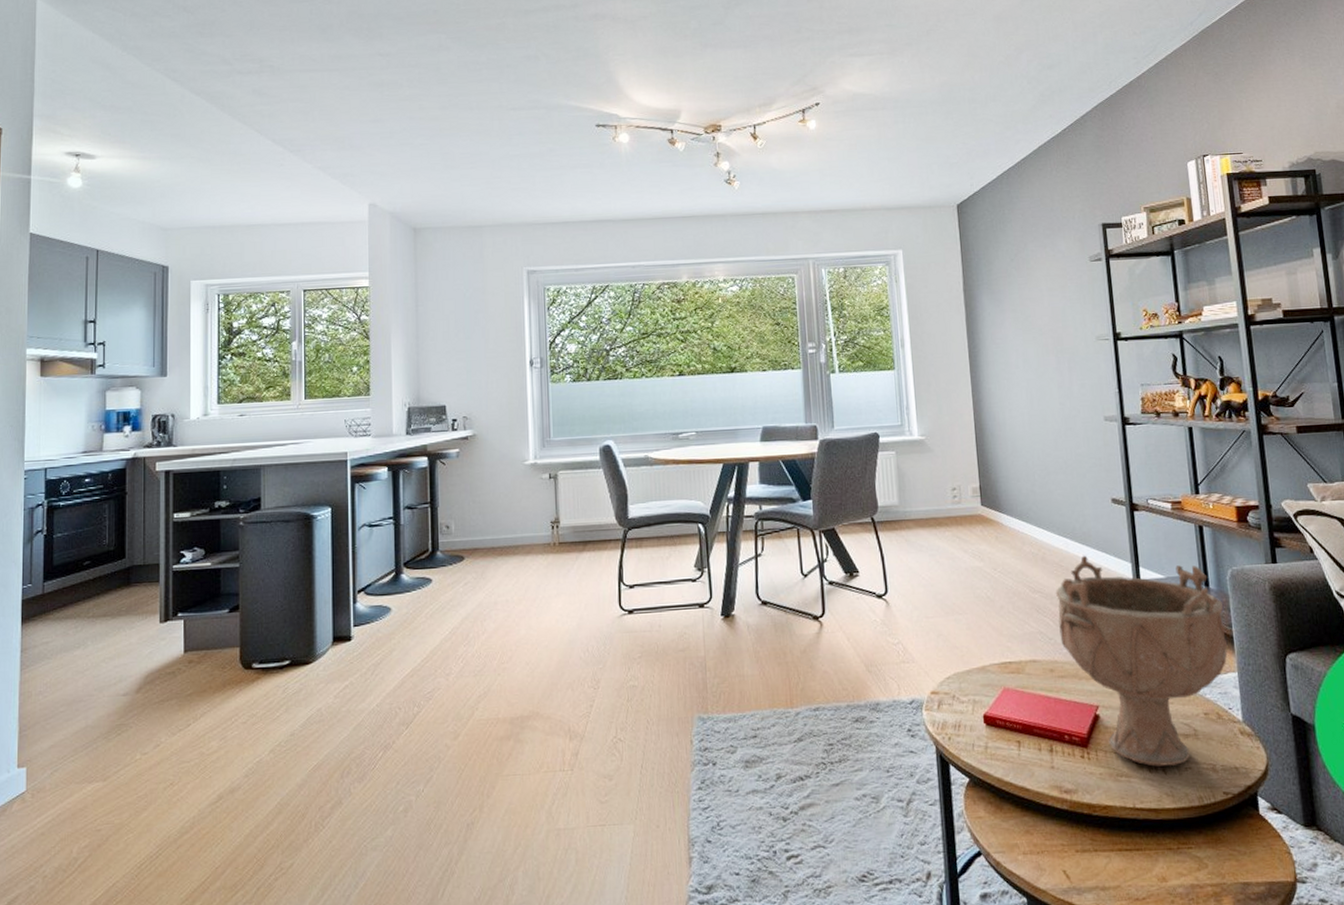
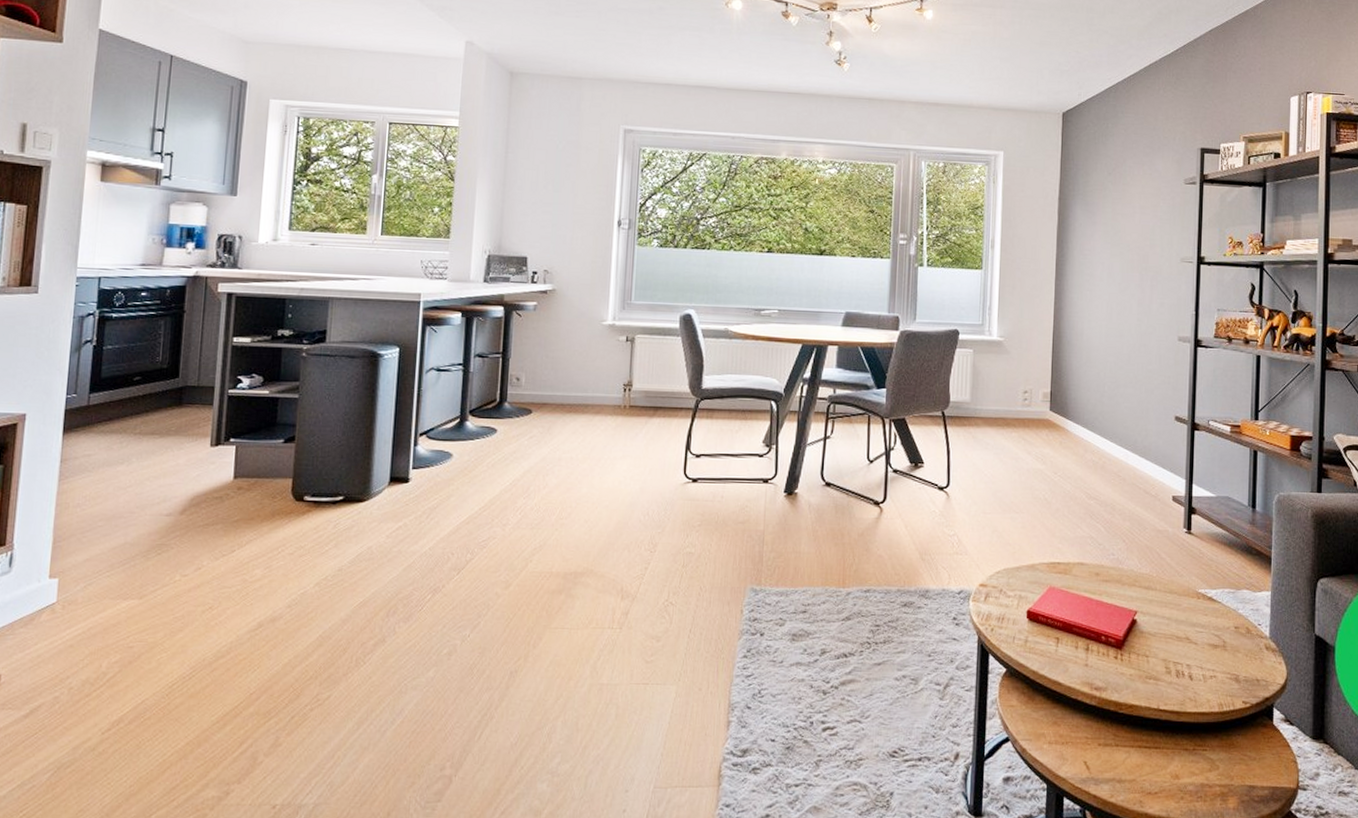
decorative bowl: present [1055,555,1228,767] -> none [1109,468,1267,673]

